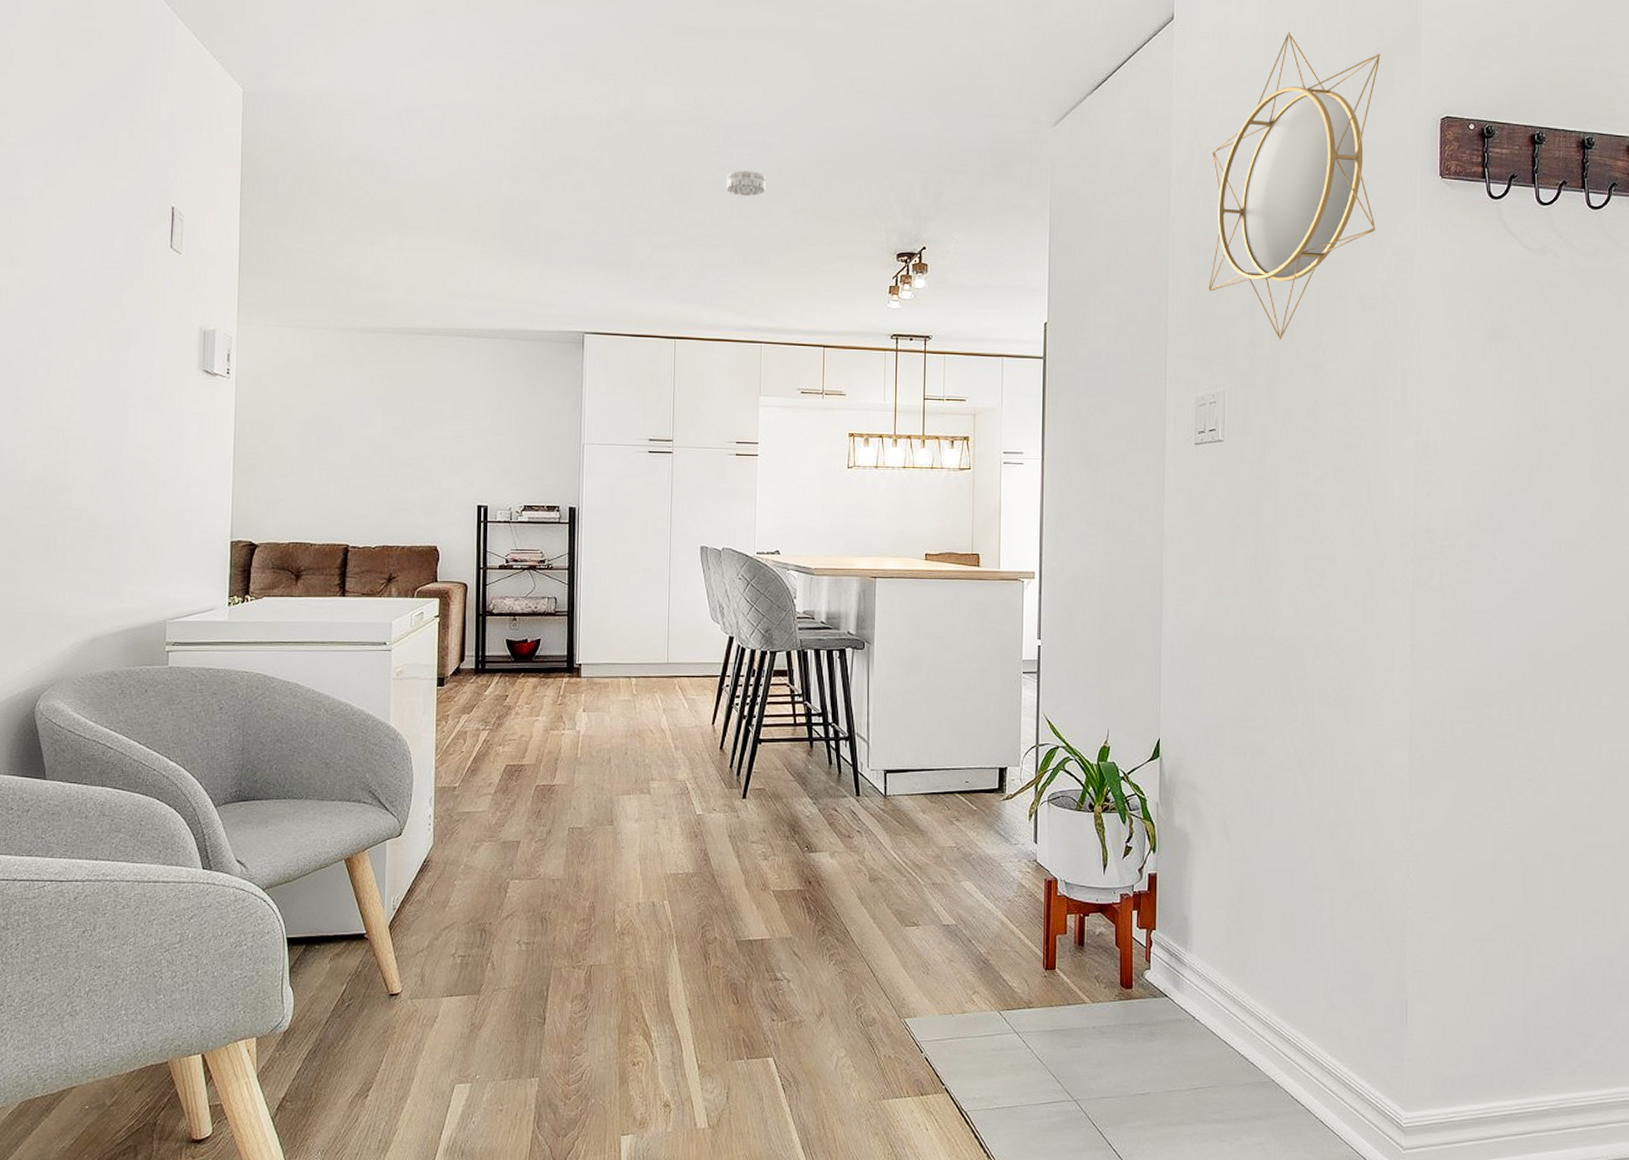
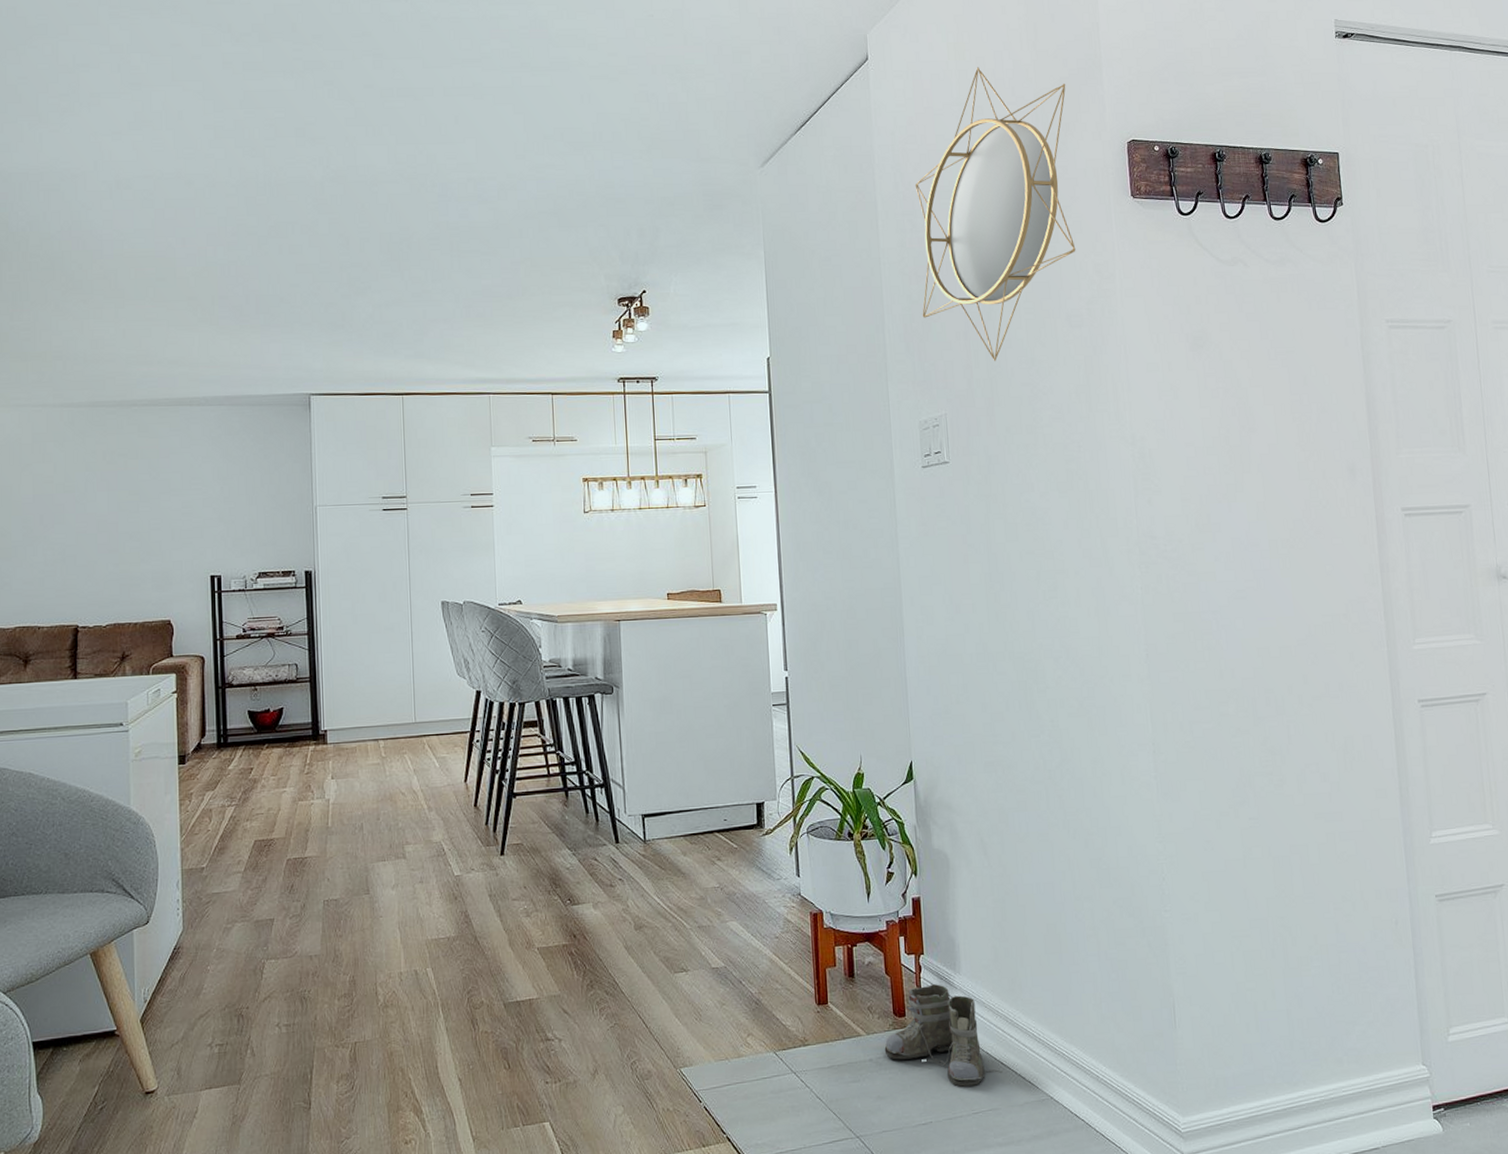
smoke detector: present [727,170,766,196] -> none [444,224,484,250]
boots: none [1108,960,1226,1062] -> present [884,984,1003,1087]

